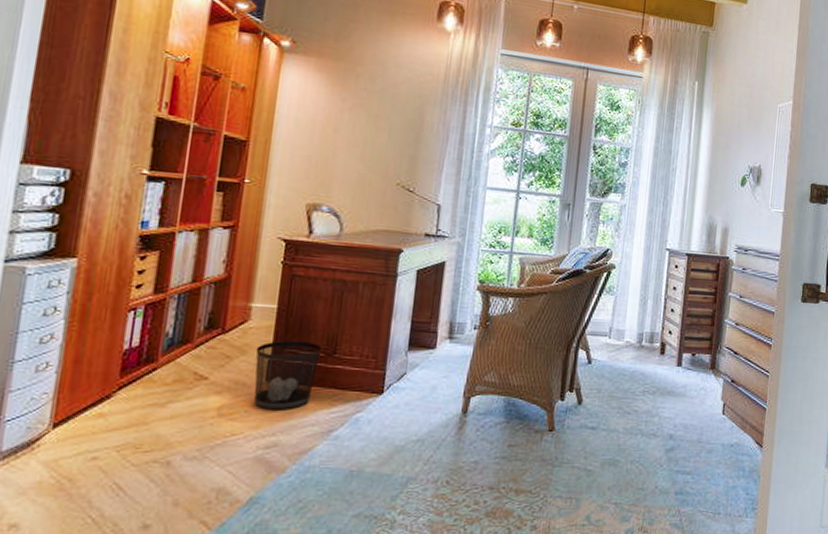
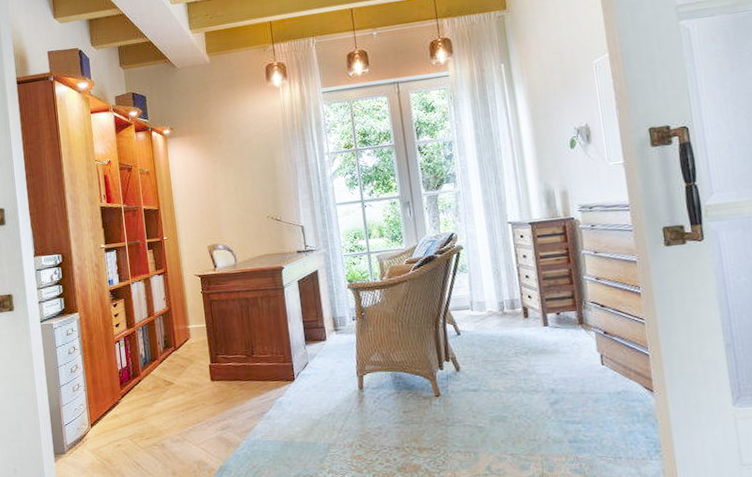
waste bin: present [254,340,323,410] -> none [199,348,244,402]

